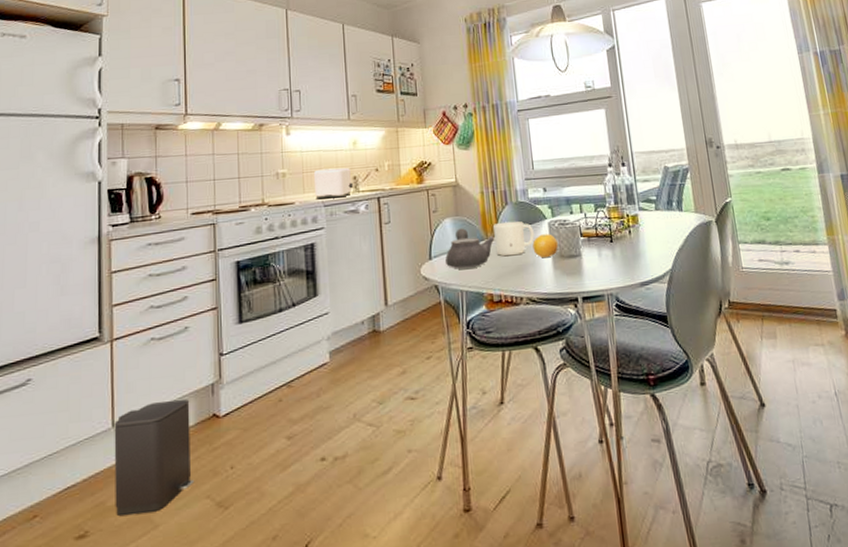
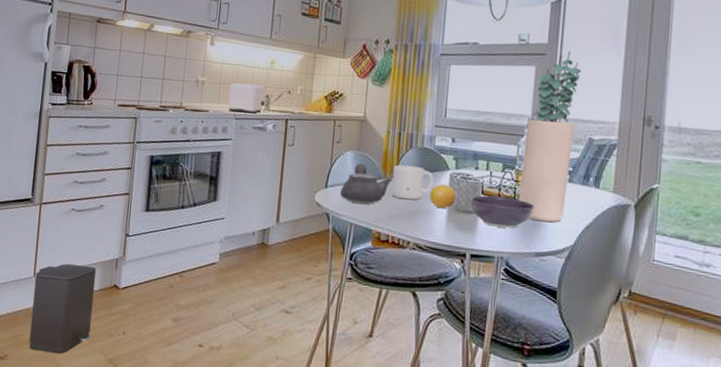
bowl: none [572,235,631,266] -> present [470,195,535,229]
vase: none [607,91,658,253] -> present [518,51,582,223]

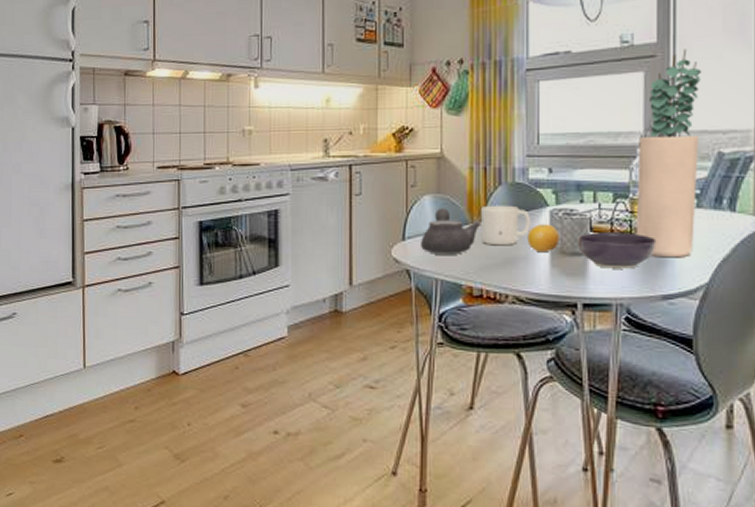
pedal bin: present [29,263,97,354] -> none [85,351,155,452]
toaster: present [227,83,266,114] -> none [281,128,324,162]

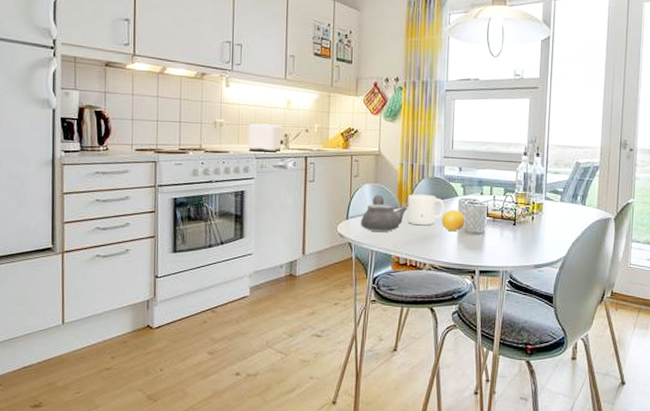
toaster: none [281,128,324,162] -> present [247,123,284,152]
bowl: present [578,232,657,269] -> none [478,217,533,245]
vase: present [635,49,702,258] -> none [518,84,569,238]

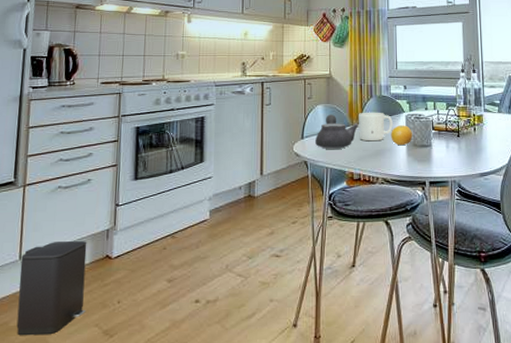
pedal bin: none [63,309,130,395] -> present [16,241,87,335]
toaster: present [247,123,284,152] -> none [207,54,242,80]

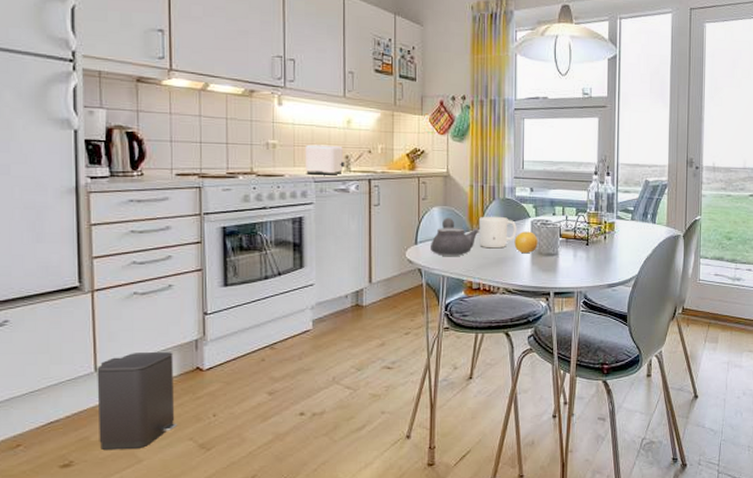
toaster: none [207,54,242,80] -> present [305,144,345,175]

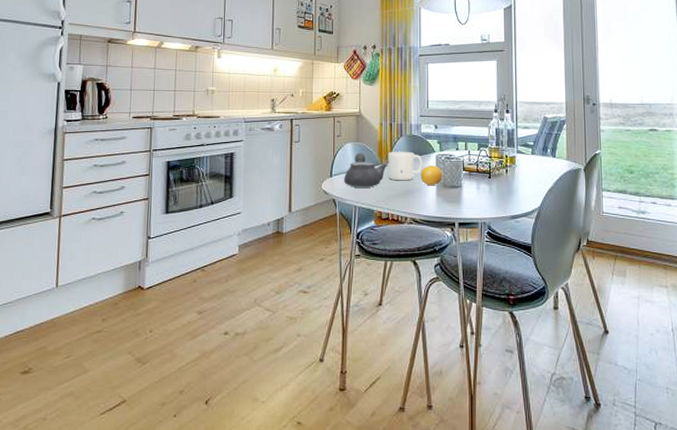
pedal bin: present [97,352,178,450] -> none [54,271,120,359]
toaster: present [305,144,345,175] -> none [237,90,271,116]

